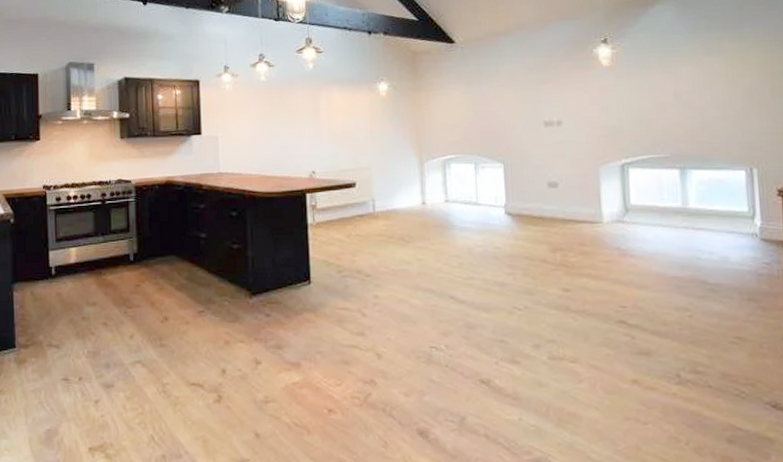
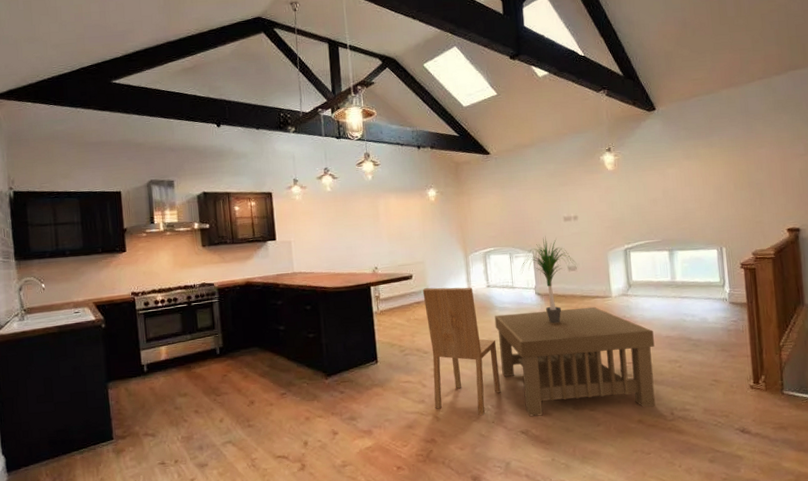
dining chair: none [367,199,457,357] -> present [422,287,501,416]
coffee table: none [453,233,657,363] -> present [494,306,656,417]
potted plant: none [487,143,559,251] -> present [520,236,577,324]

